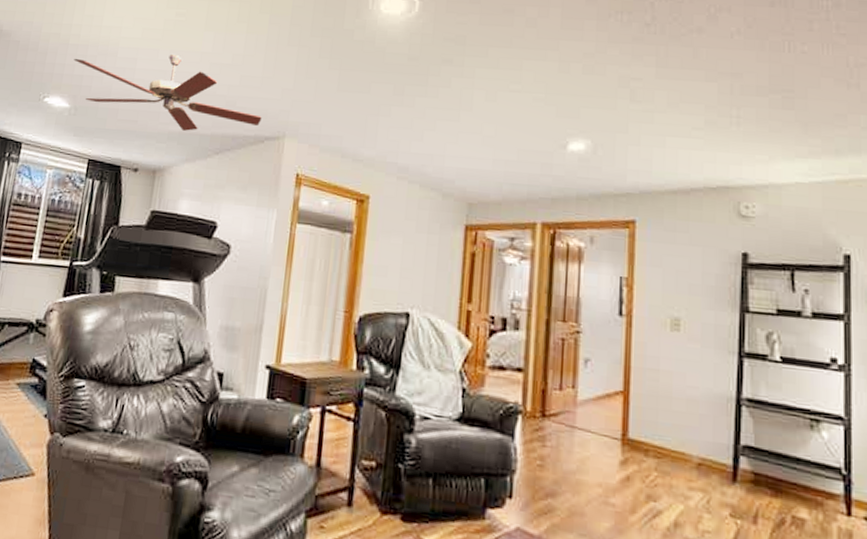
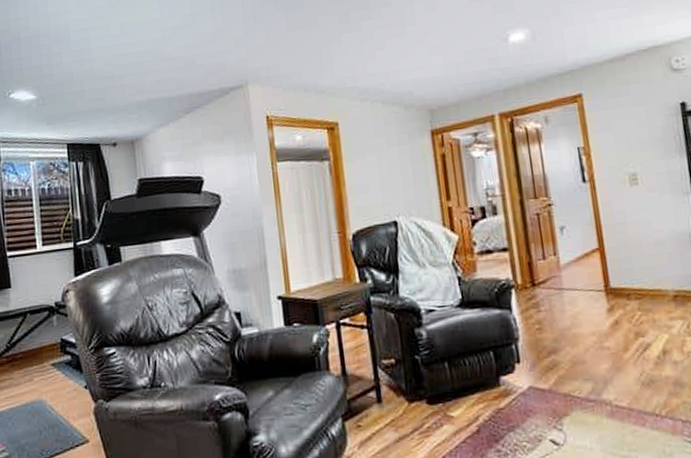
ceiling fan: present [74,55,262,131] -> none [29,27,222,98]

